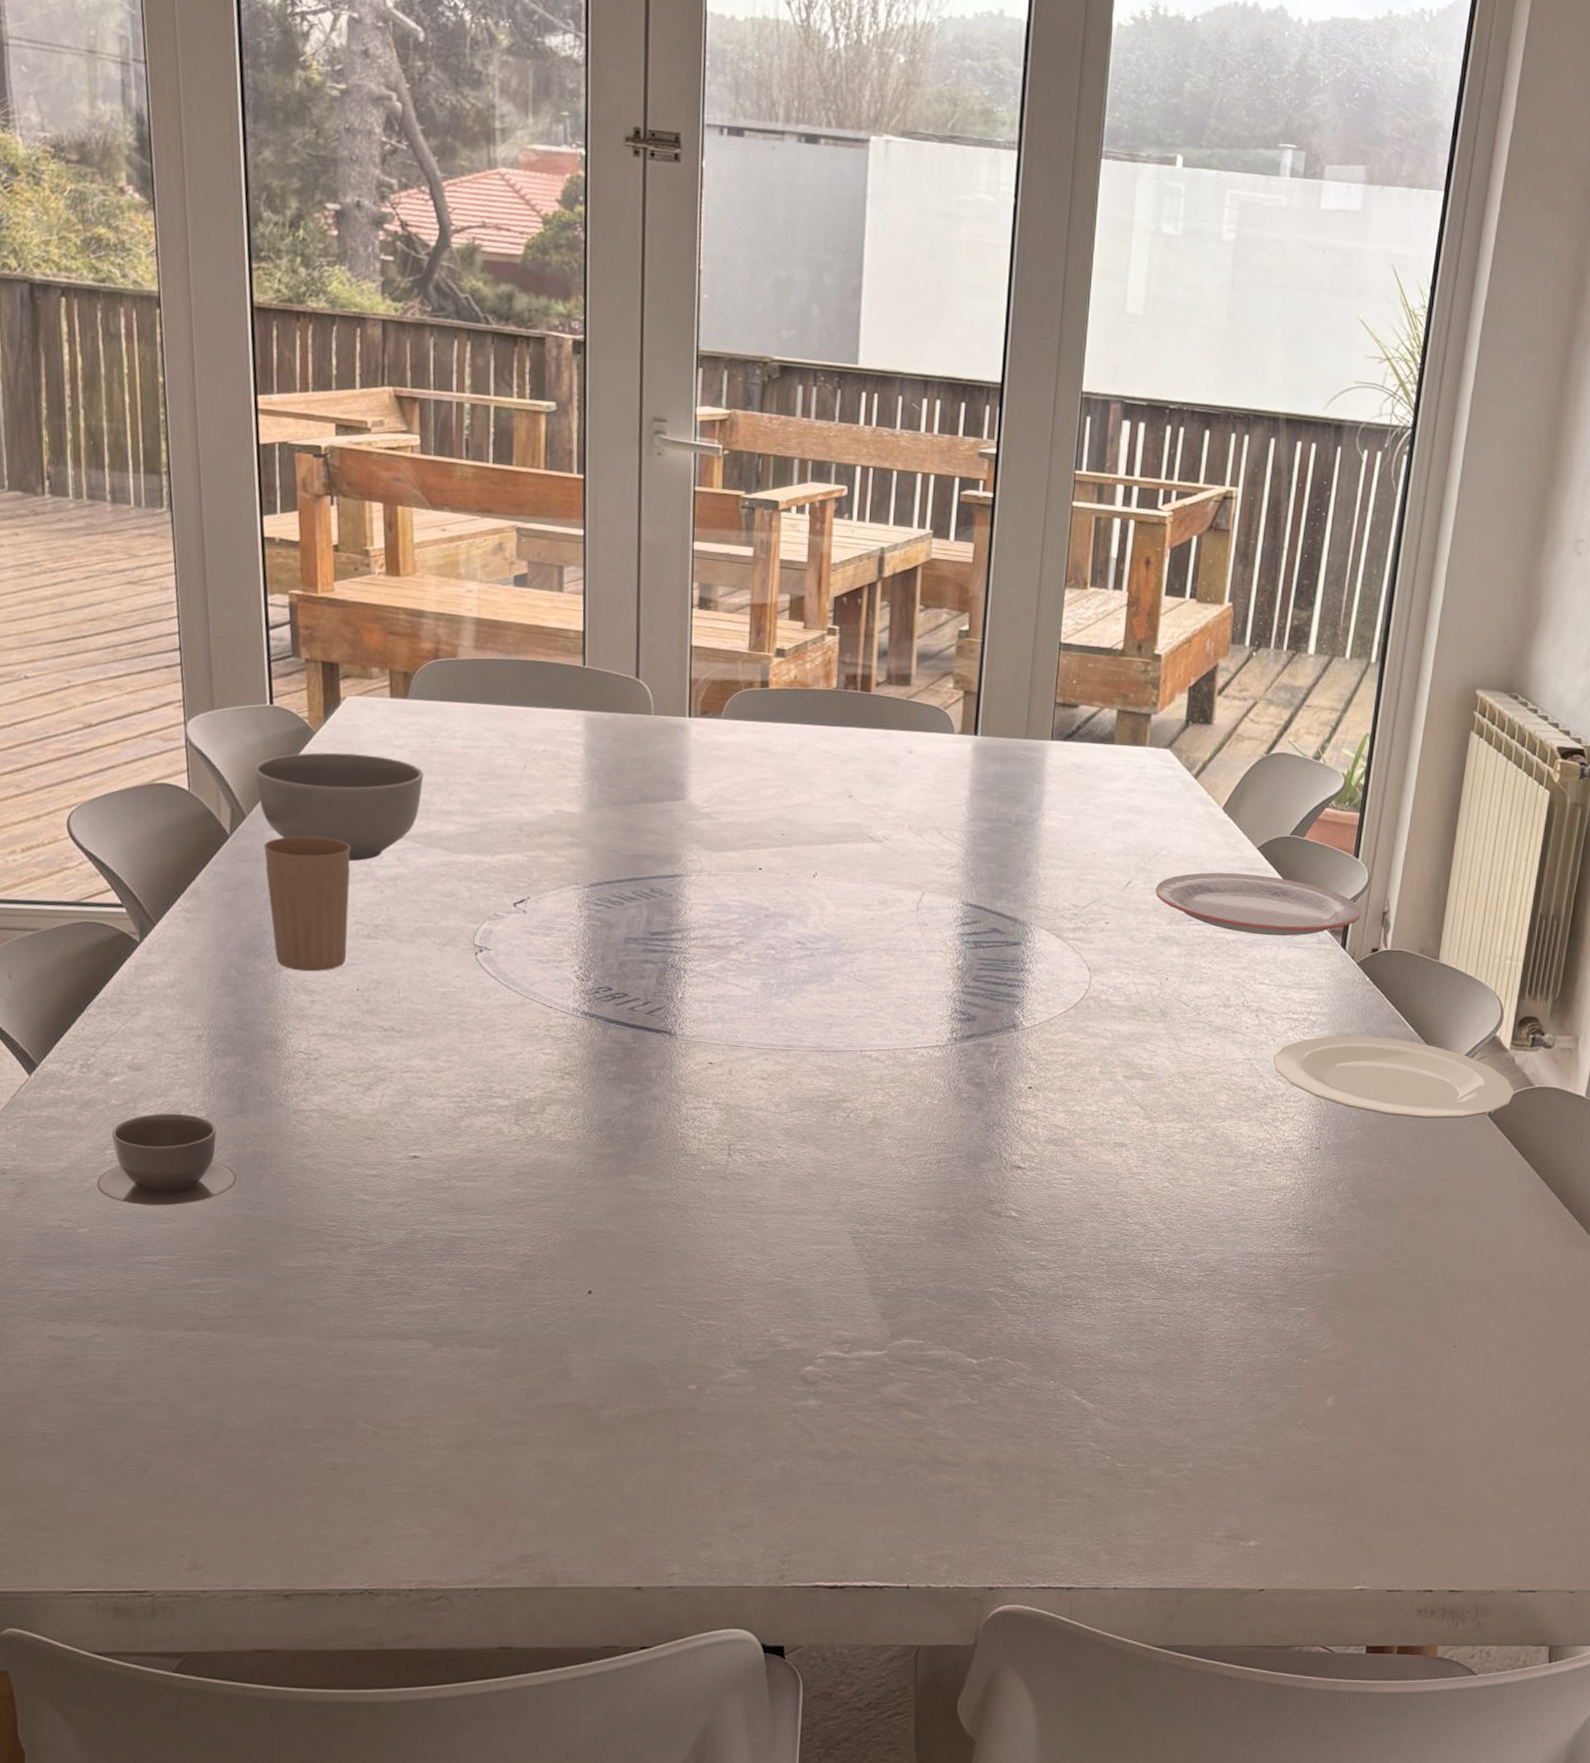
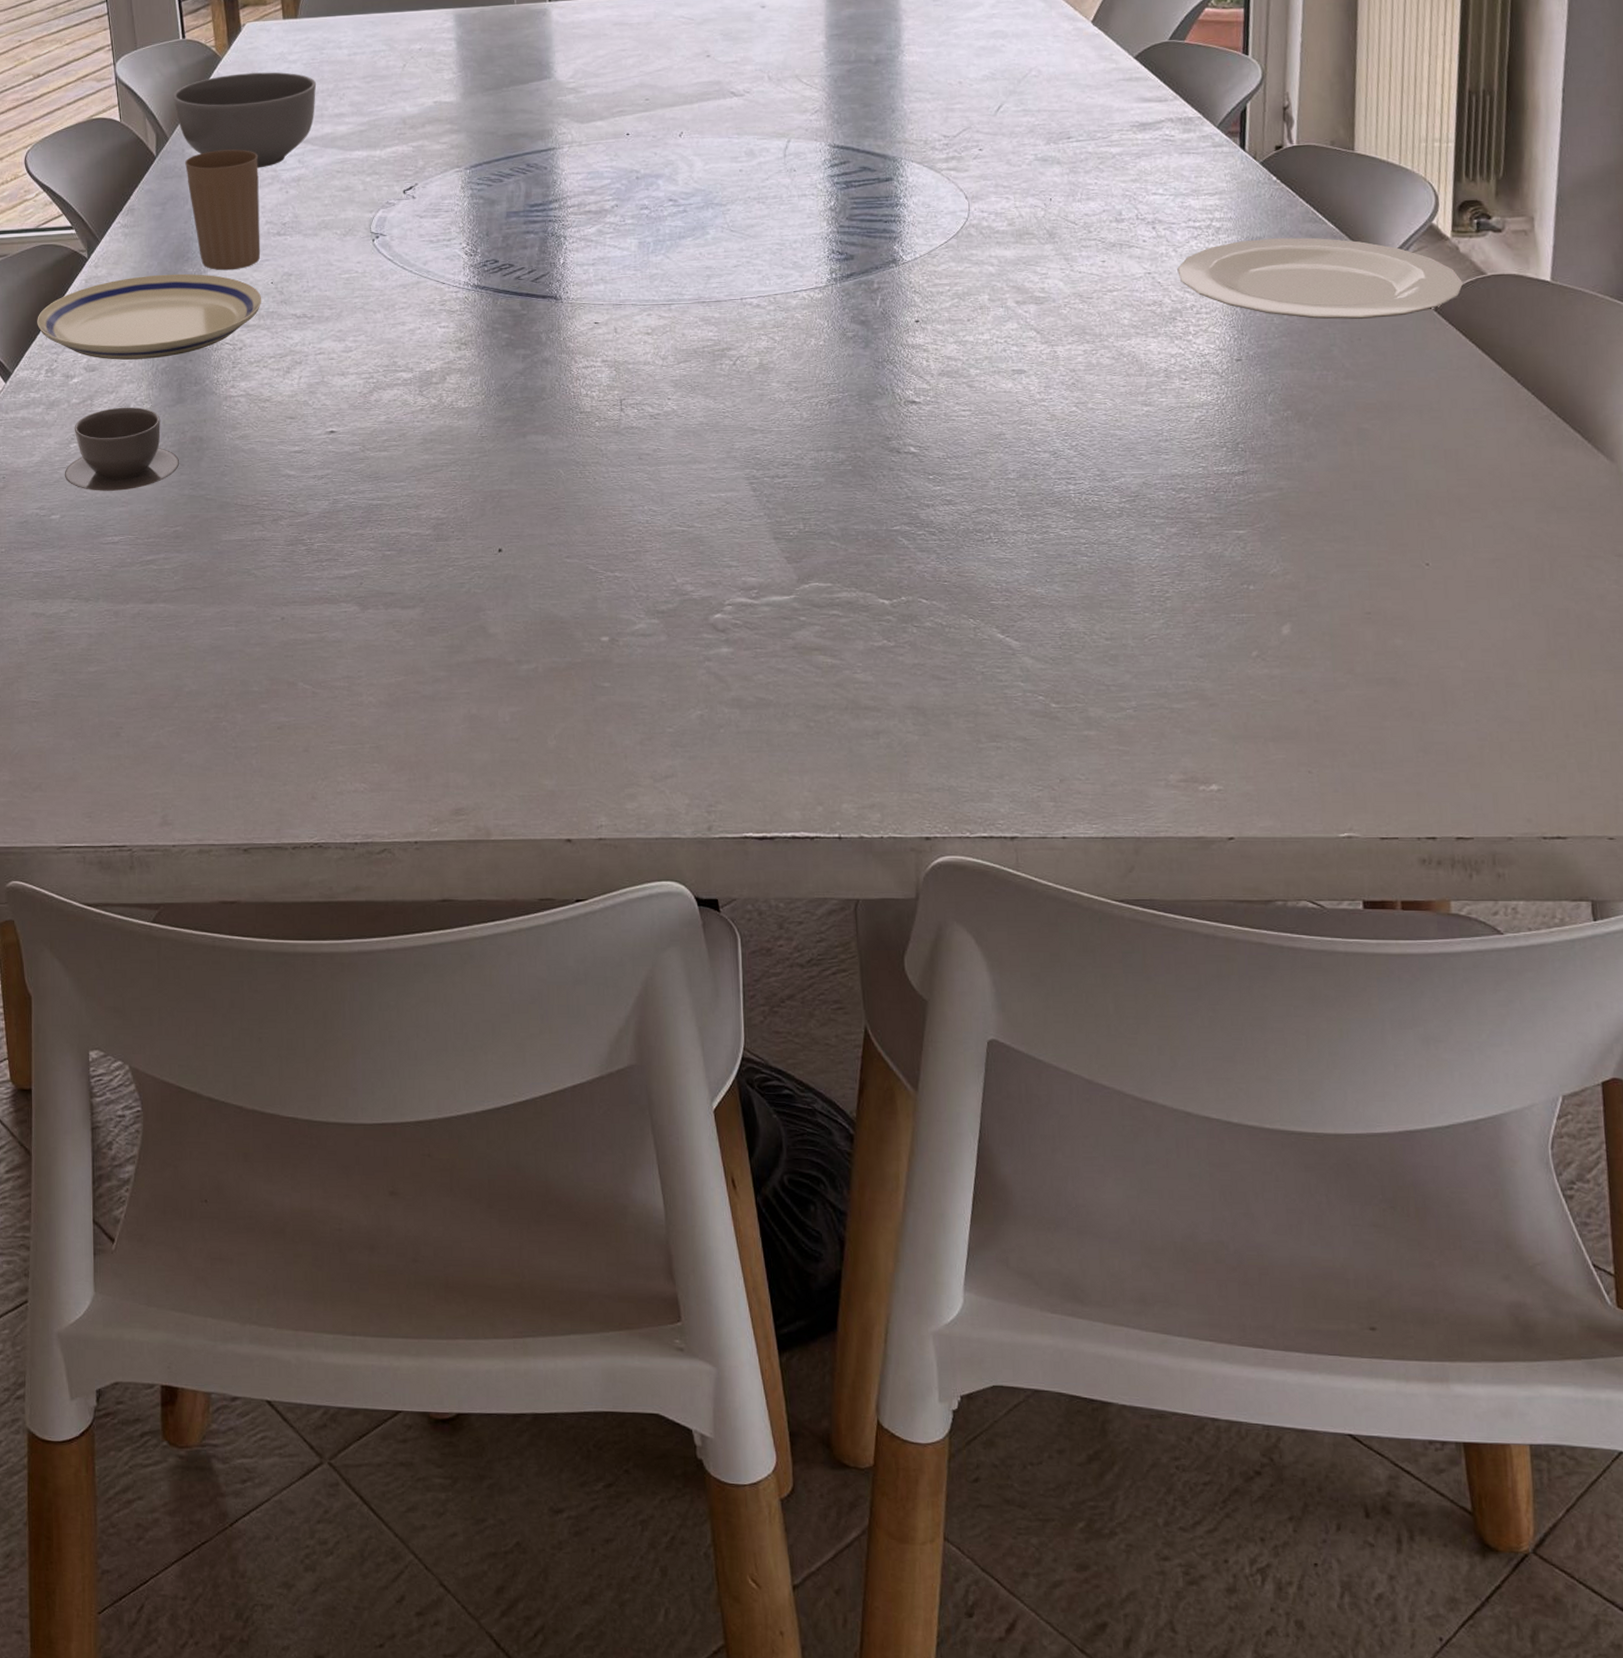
plate: none [72,968,345,1062] -> present [37,273,262,360]
plate: present [1155,872,1361,936] -> none [1028,84,1259,145]

